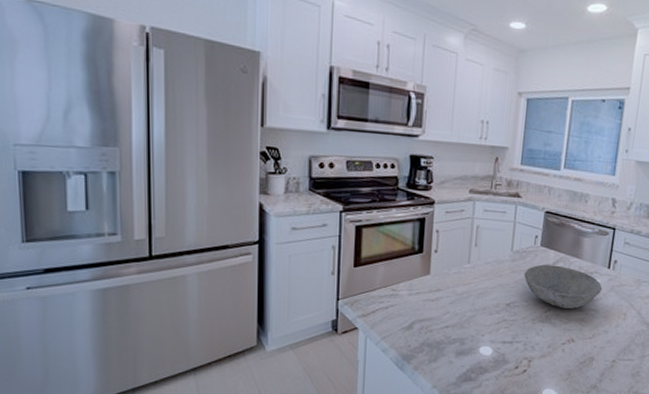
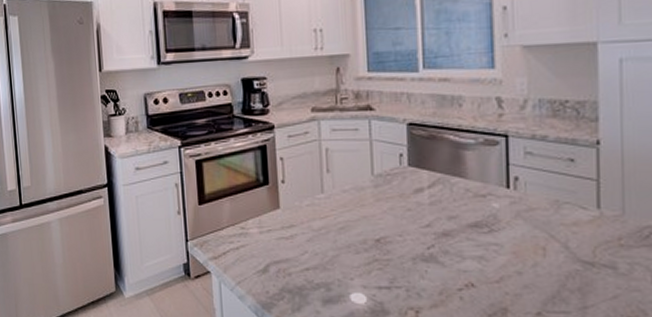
bowl: present [524,264,602,309] -> none [393,188,503,243]

